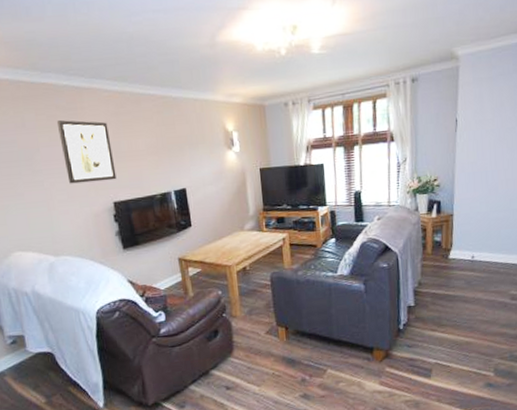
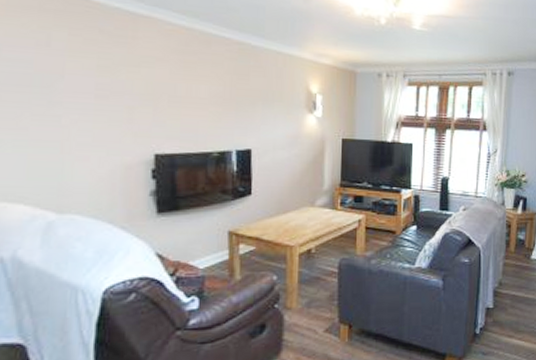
wall art: present [56,120,117,184] -> none [95,47,165,128]

